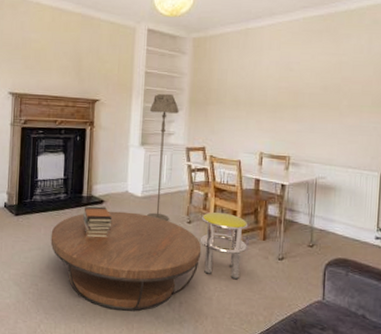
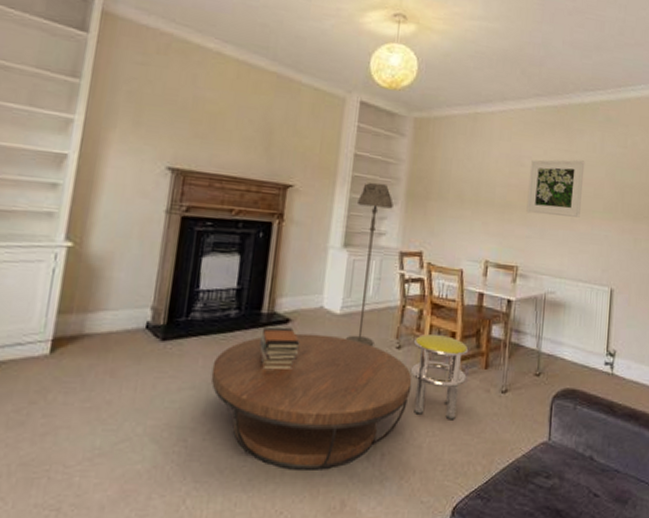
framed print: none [296,61,353,112] -> present [526,159,585,217]

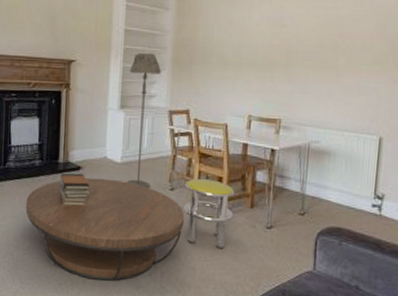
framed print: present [526,159,585,217] -> none [289,15,352,71]

